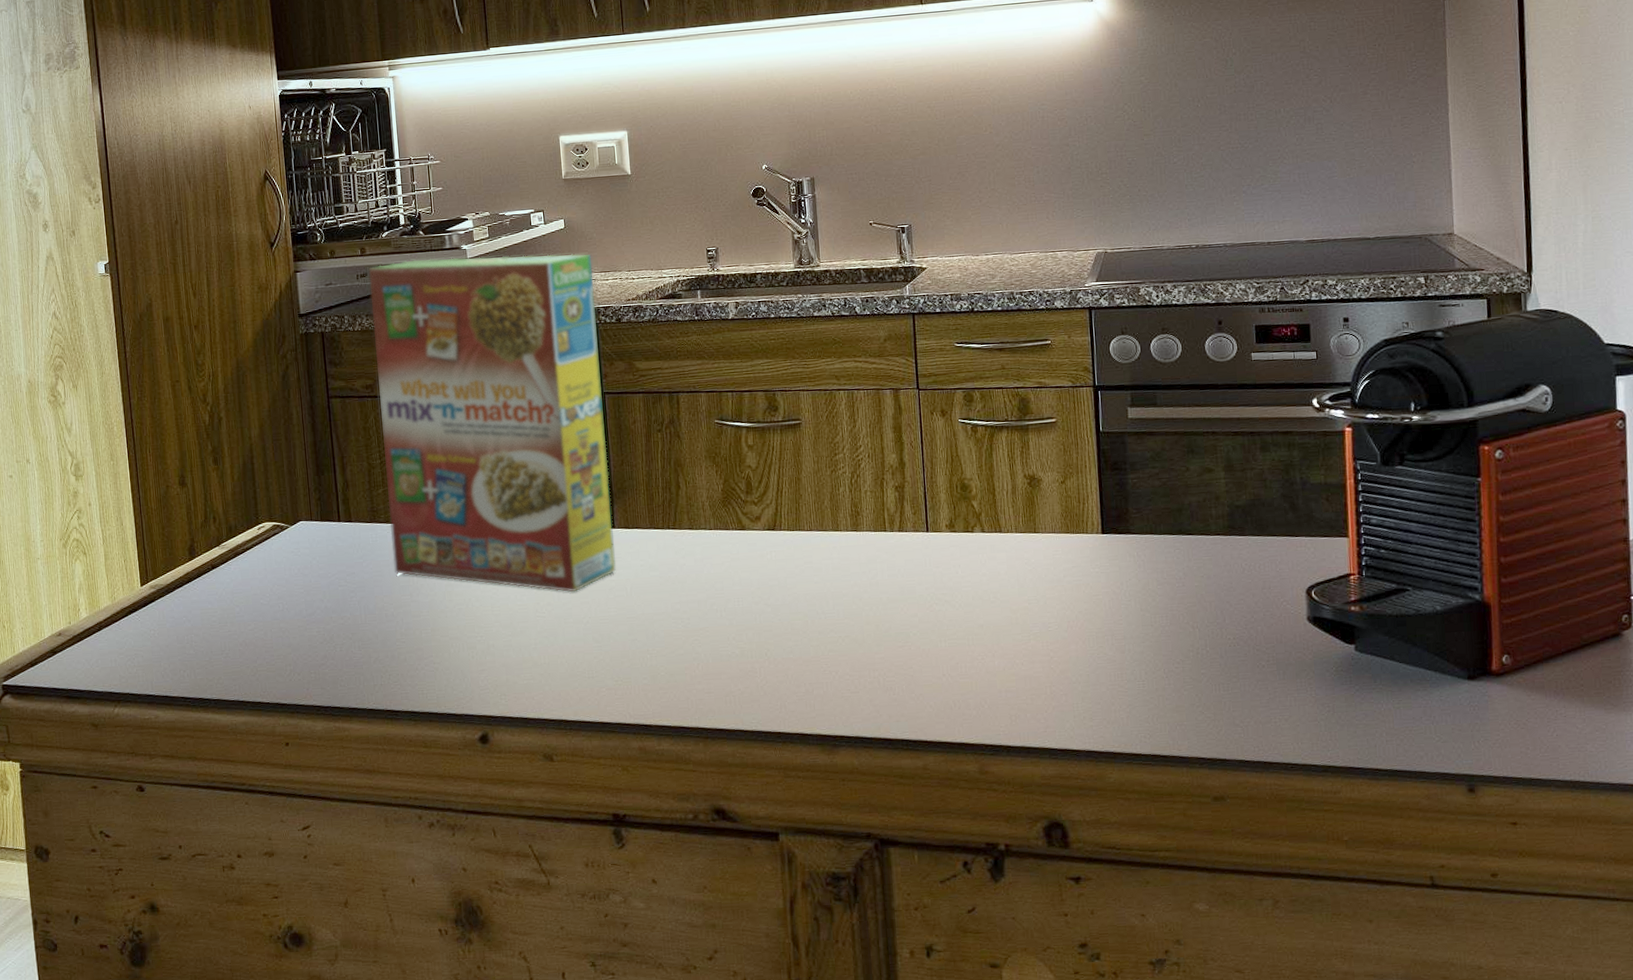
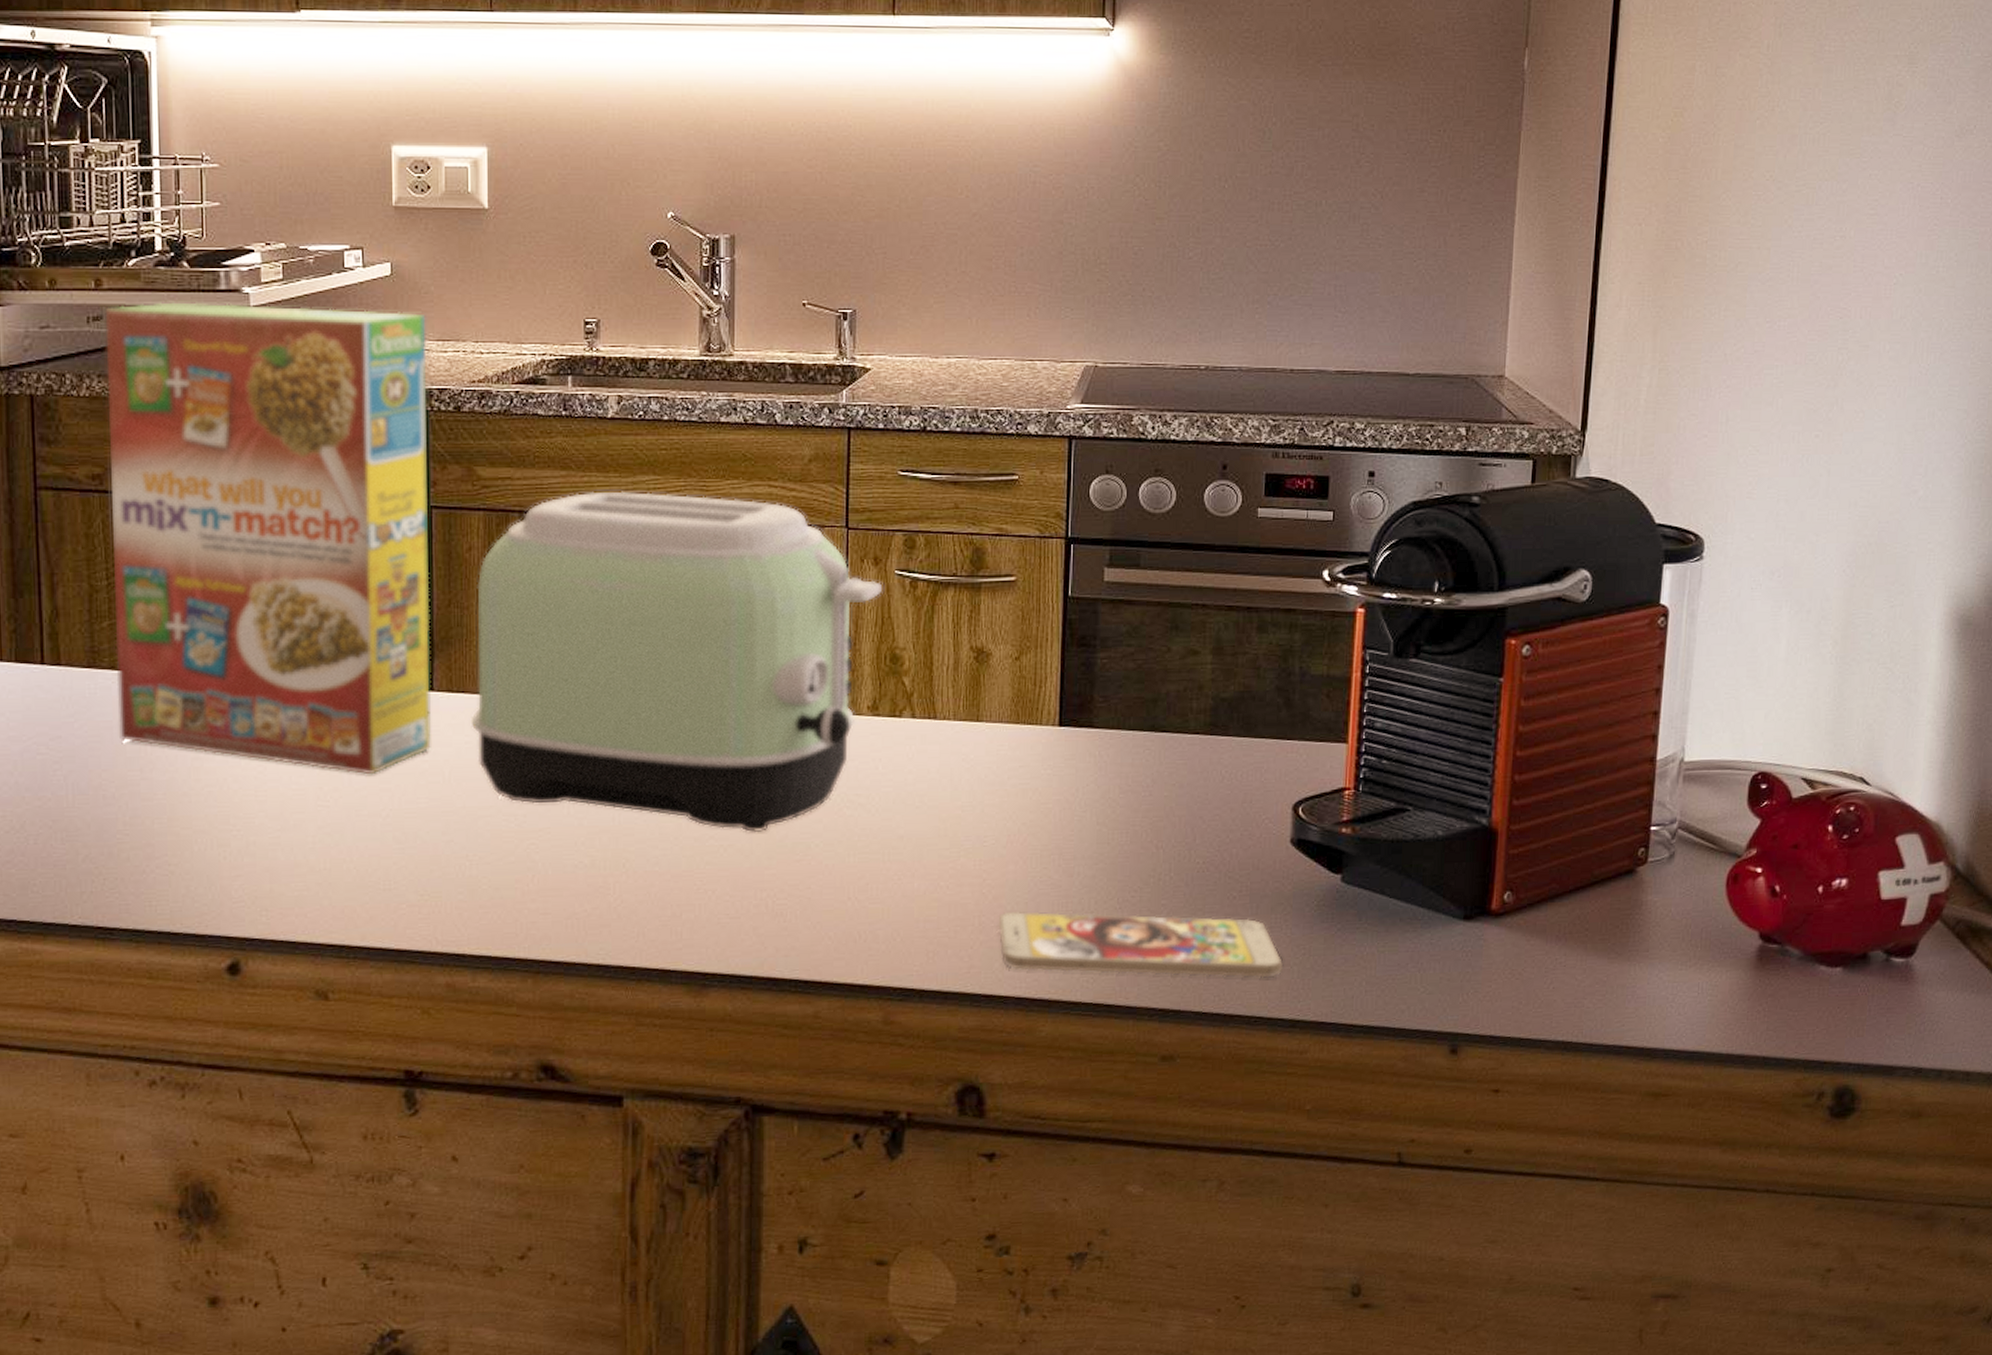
toaster: none [641,372,949,626] -> present [470,491,882,832]
smartphone: none [1066,681,1311,732] -> present [998,911,1283,978]

